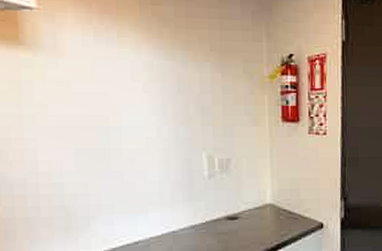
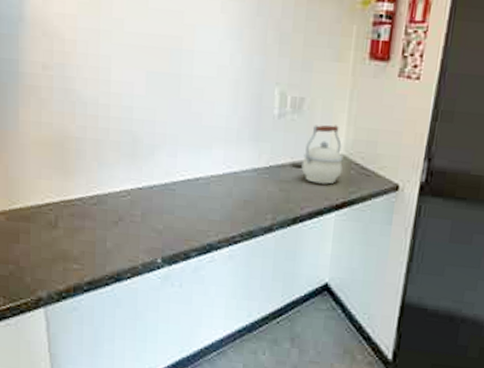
kettle: none [235,179,273,231] -> present [301,124,344,185]

